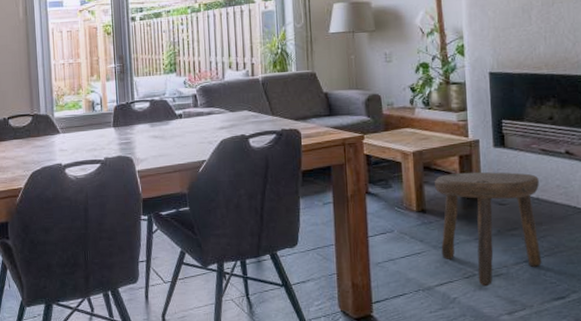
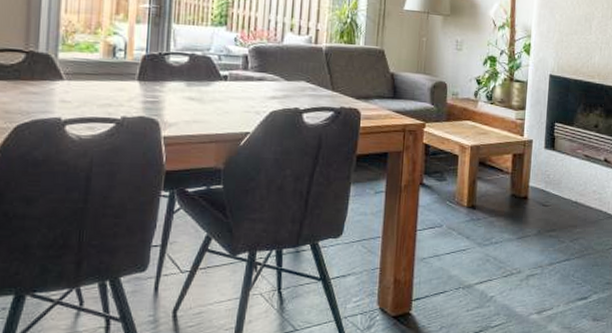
stool: present [435,172,542,287] -> none [485,171,579,286]

